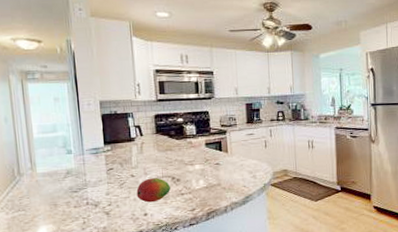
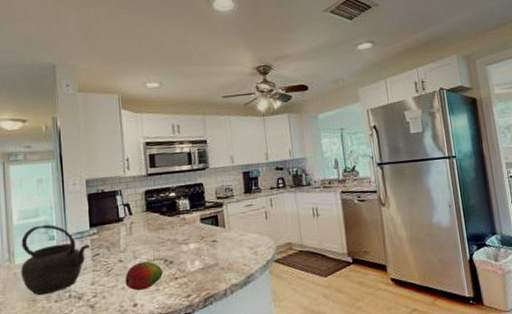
kettle: none [41,139,104,201] -> present [21,224,90,296]

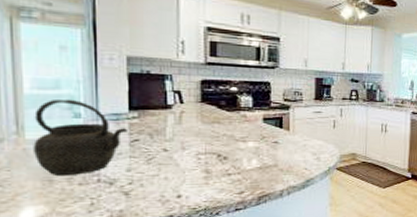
fruit: present [125,261,163,291] -> none [169,154,214,183]

